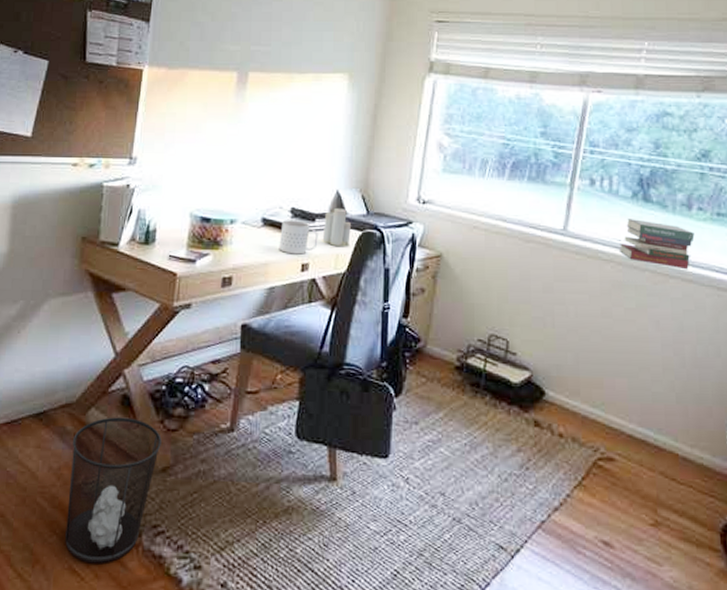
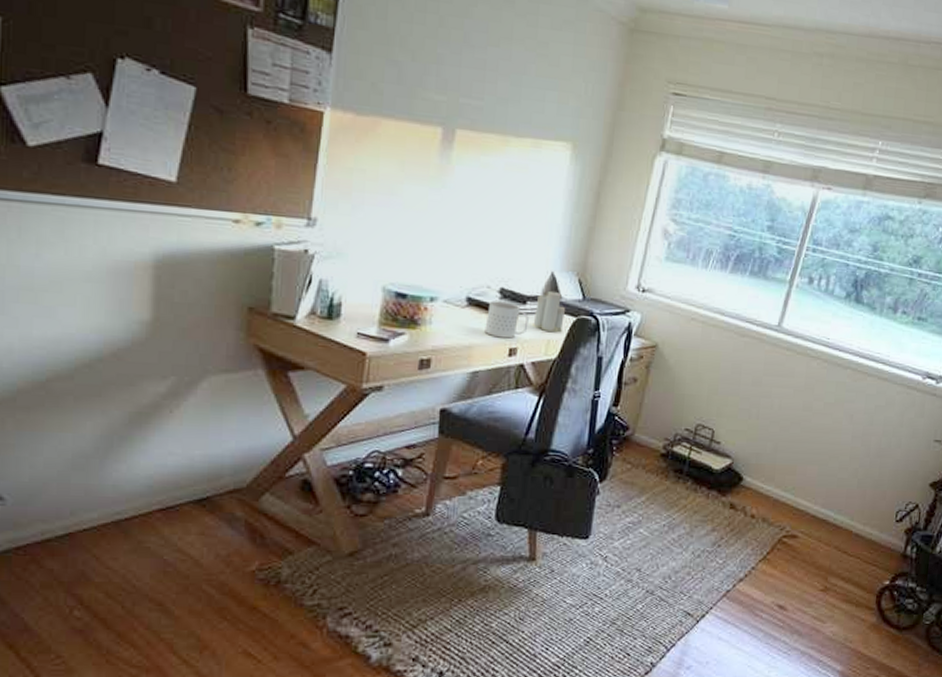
waste bin: present [65,417,162,564] -> none [238,502,348,647]
books: present [618,219,695,270] -> none [826,318,896,369]

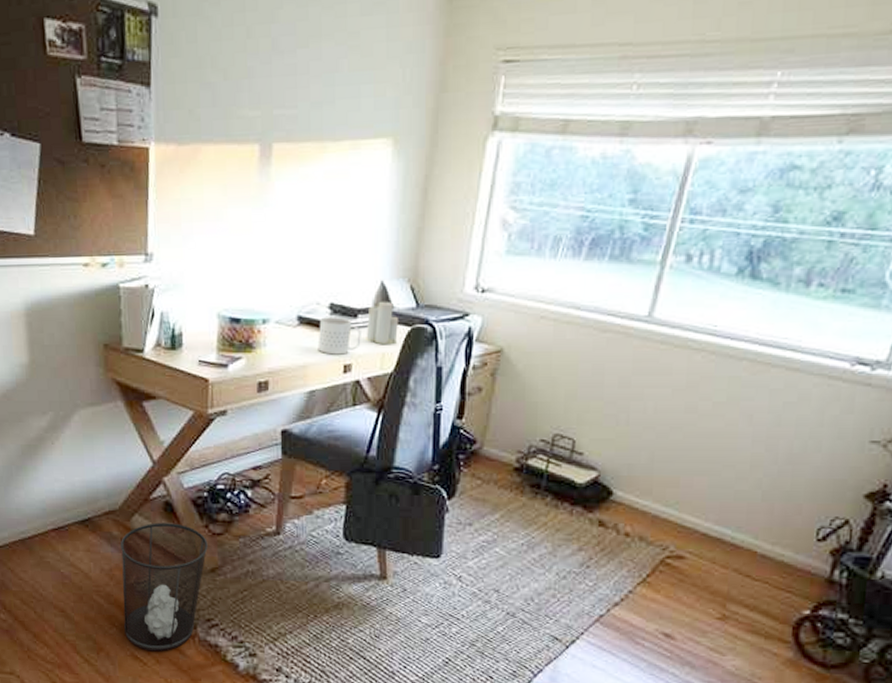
waste bin: none [238,502,348,647] -> present [120,522,208,652]

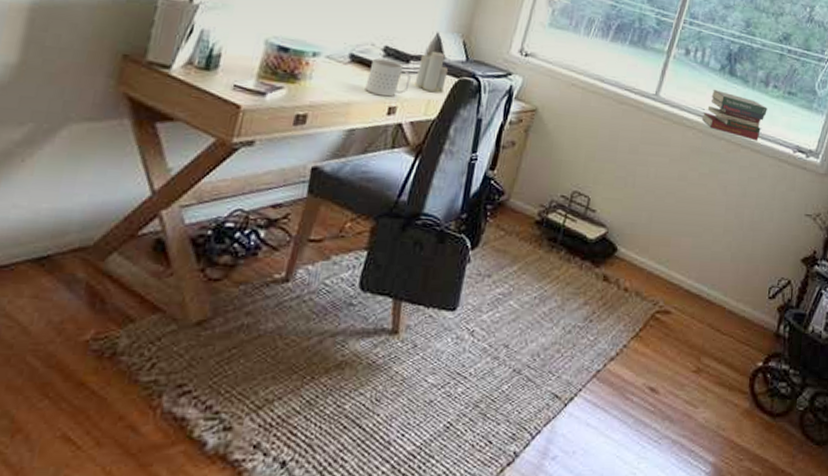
waste bin: present [120,522,208,652] -> none [59,263,200,430]
books: none [713,300,810,357] -> present [701,90,767,141]

